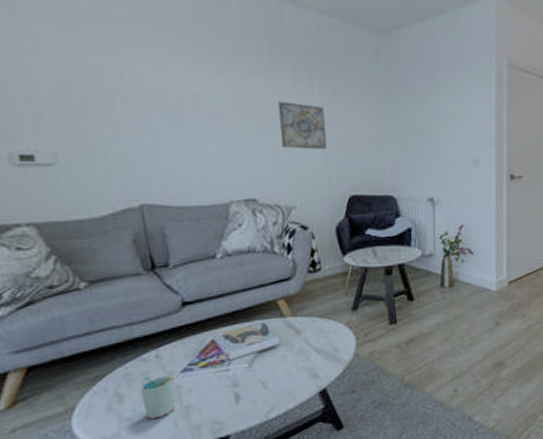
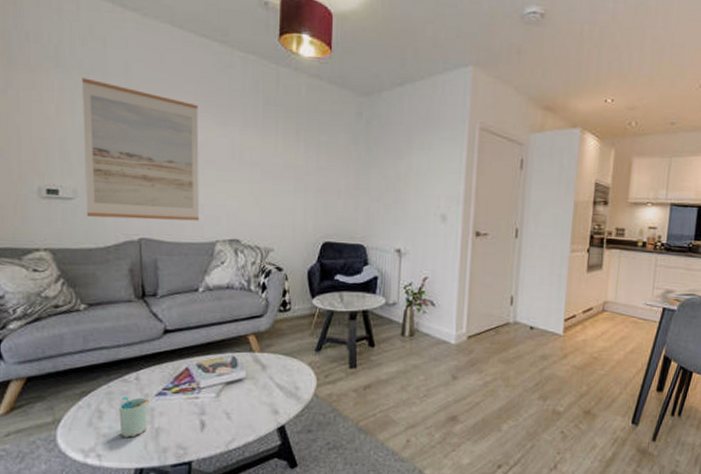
wall art: none [44,22,209,184] -> present [82,78,200,221]
wall art: present [277,101,328,150] -> none [266,153,308,198]

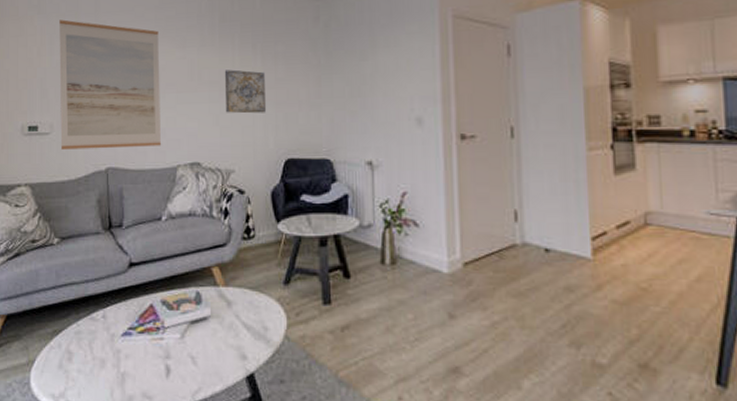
cup: present [119,397,149,437] -> none [87,336,115,383]
wall art: none [266,153,308,198] -> present [224,69,267,114]

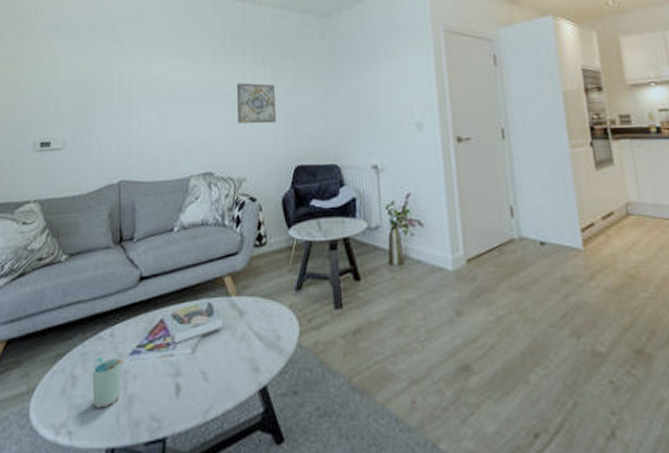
wall art: present [59,19,162,150] -> none [73,39,175,165]
cup: none [87,336,115,383] -> present [92,357,123,408]

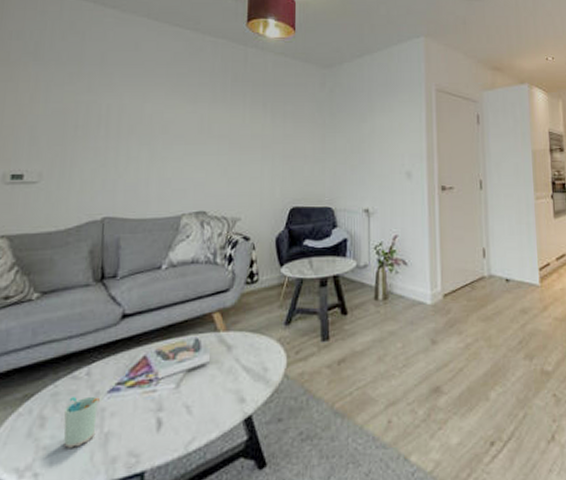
wall art: present [236,83,277,124] -> none [234,125,275,166]

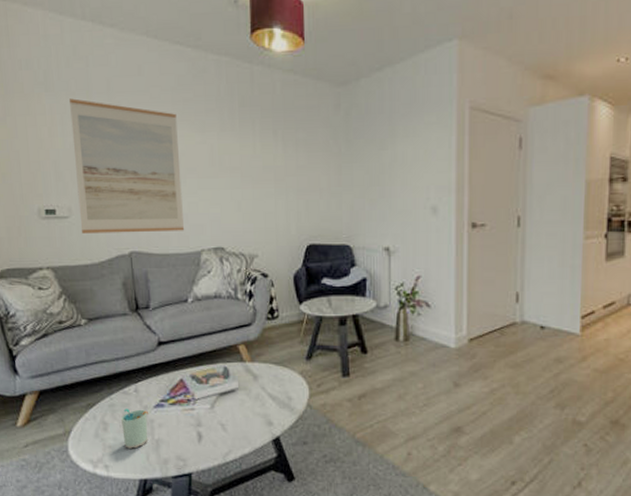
wall art: none [50,68,169,199] -> present [70,98,185,234]

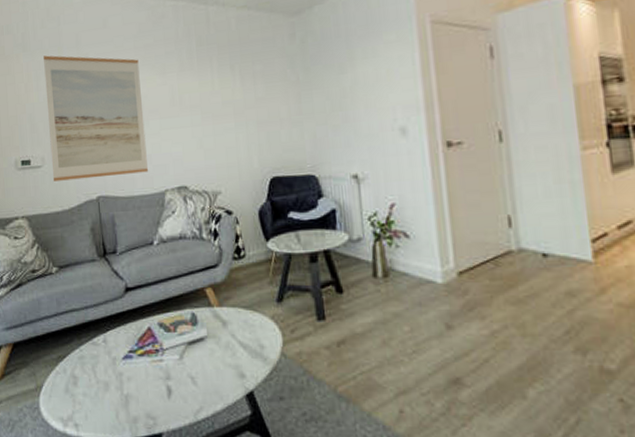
cup: present [121,409,148,449] -> none [91,361,117,405]

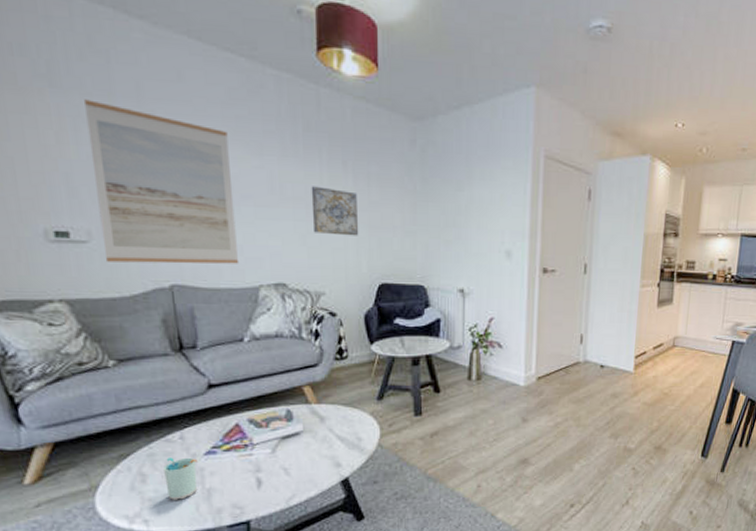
cup: none [91,361,117,405] -> present [164,457,198,500]
wall art: none [204,92,249,136] -> present [311,186,359,236]

